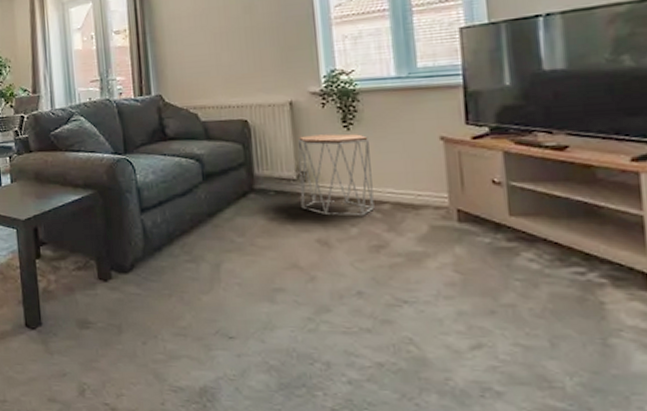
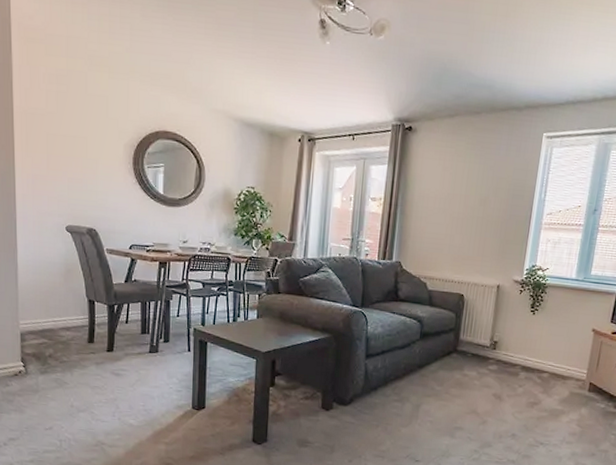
side table: present [297,134,375,216] -> none [488,313,546,379]

